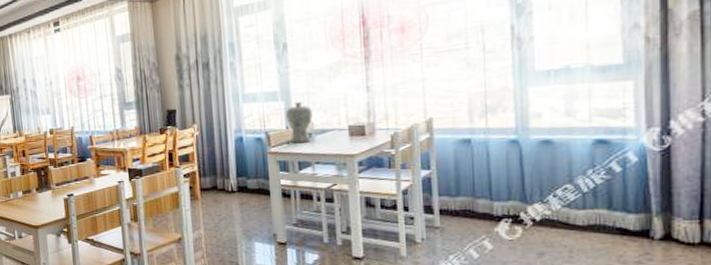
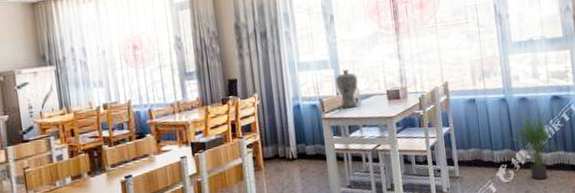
potted plant: none [523,157,596,242] -> present [512,110,555,180]

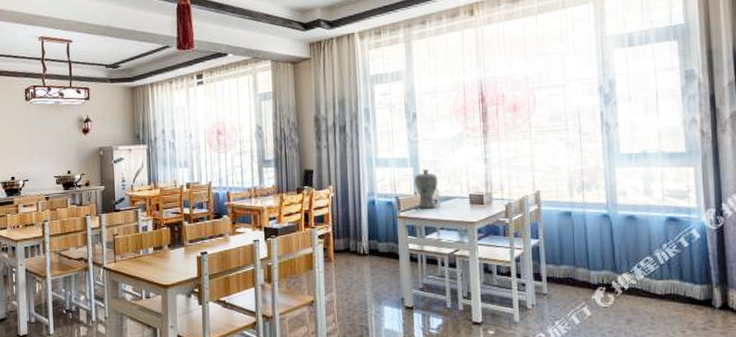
potted plant: present [512,110,555,180] -> none [613,232,670,310]

